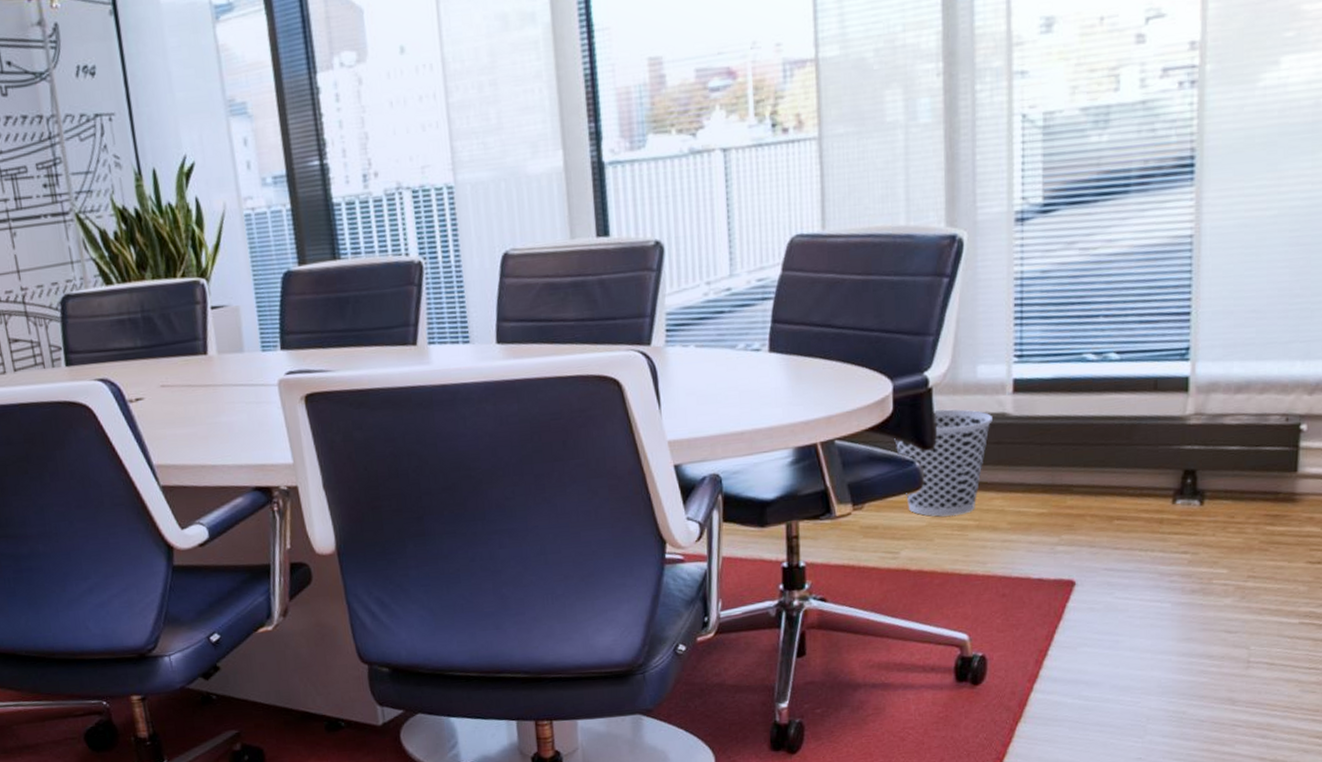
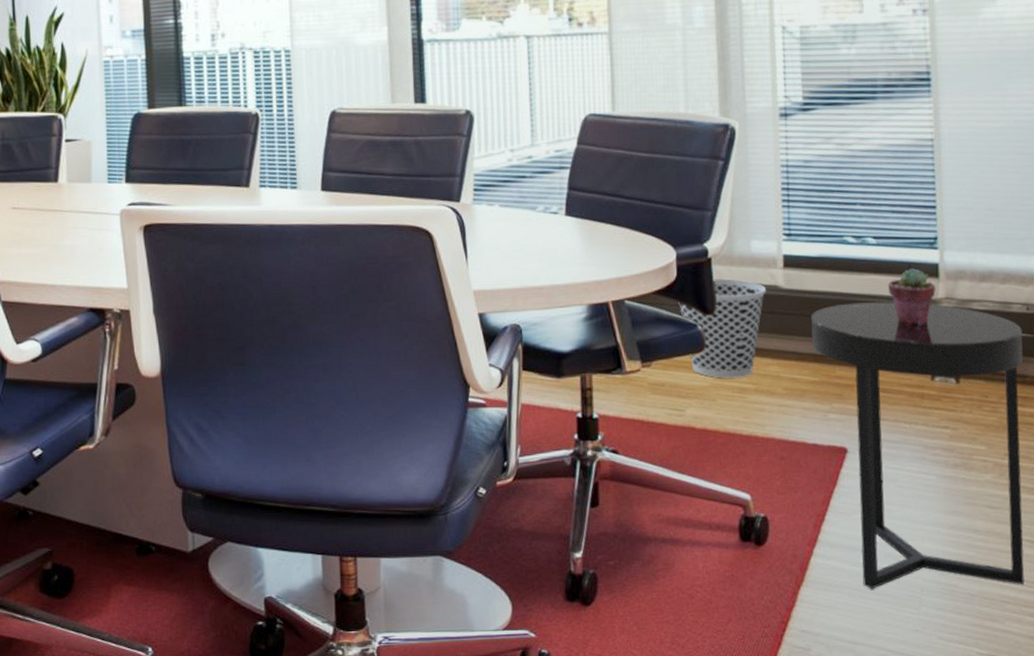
side table: none [1041,421,1279,721] -> present [811,302,1025,590]
potted succulent: none [1129,384,1184,446] -> present [887,268,936,325]

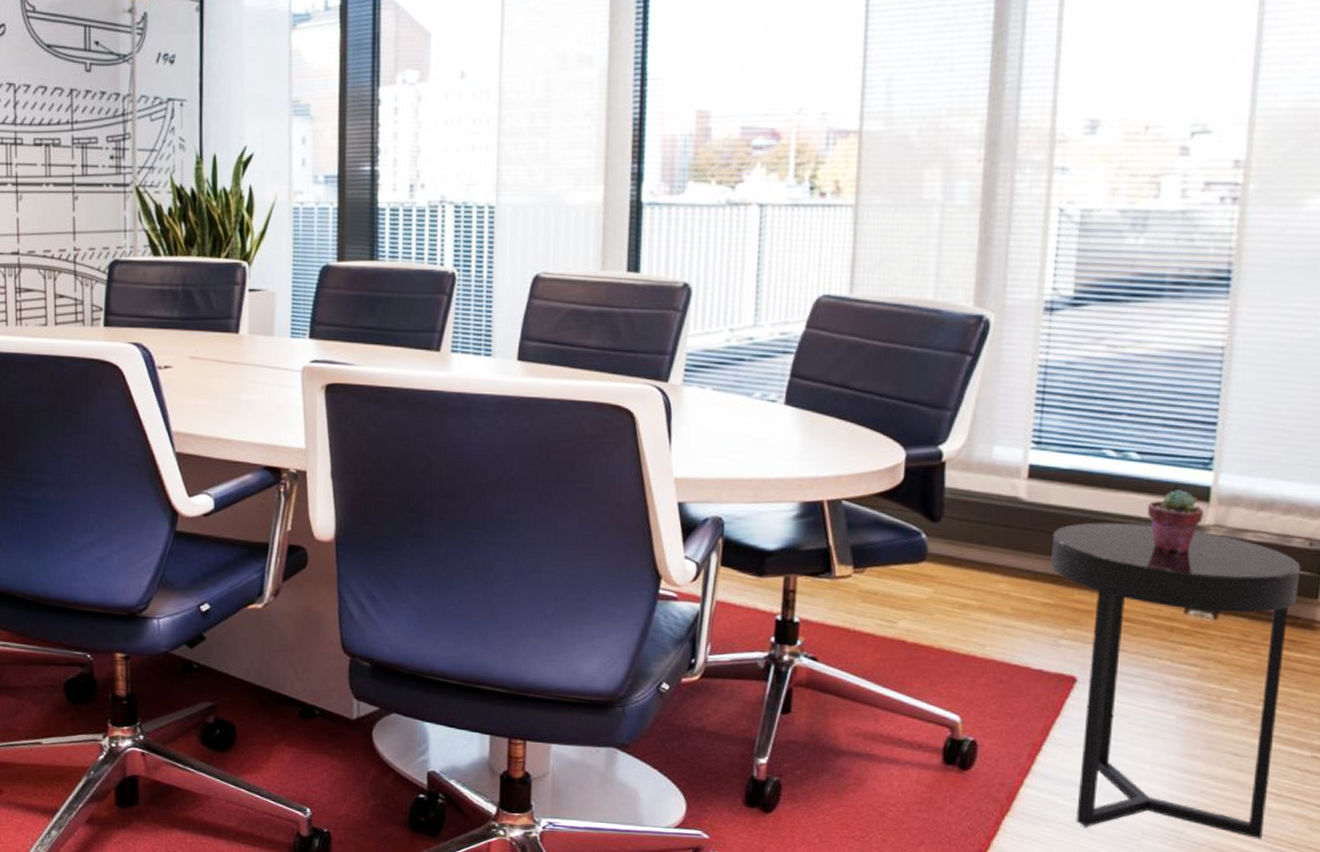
wastebasket: present [678,278,766,378] -> none [902,485,1005,593]

